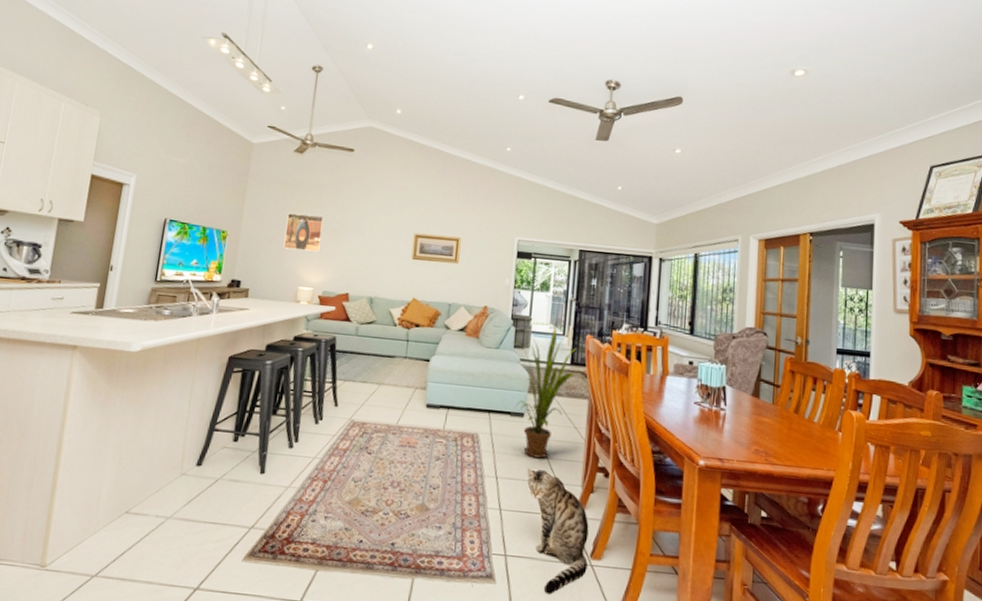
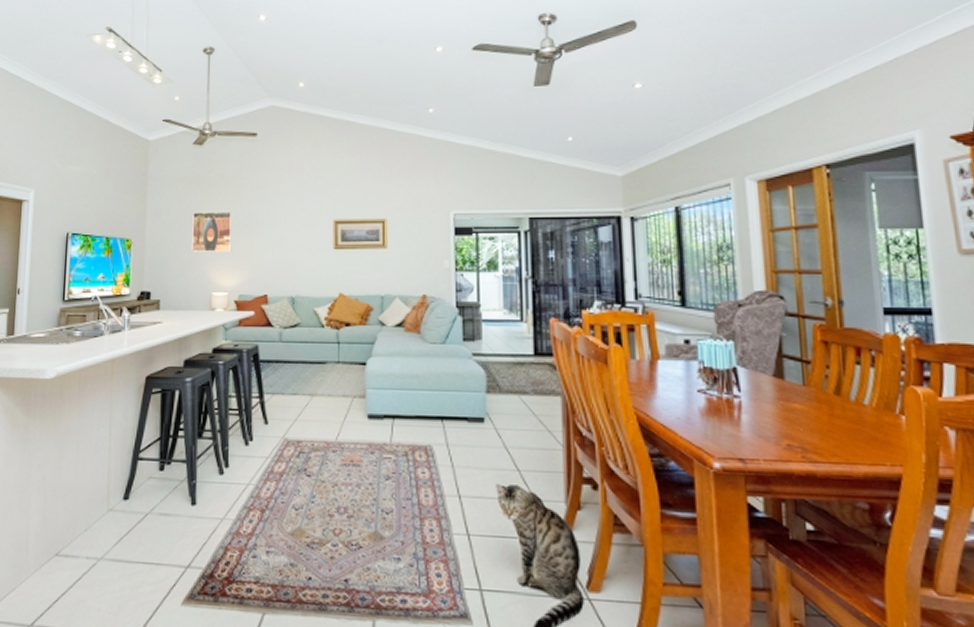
house plant: present [513,328,577,459] -> none [461,313,541,471]

